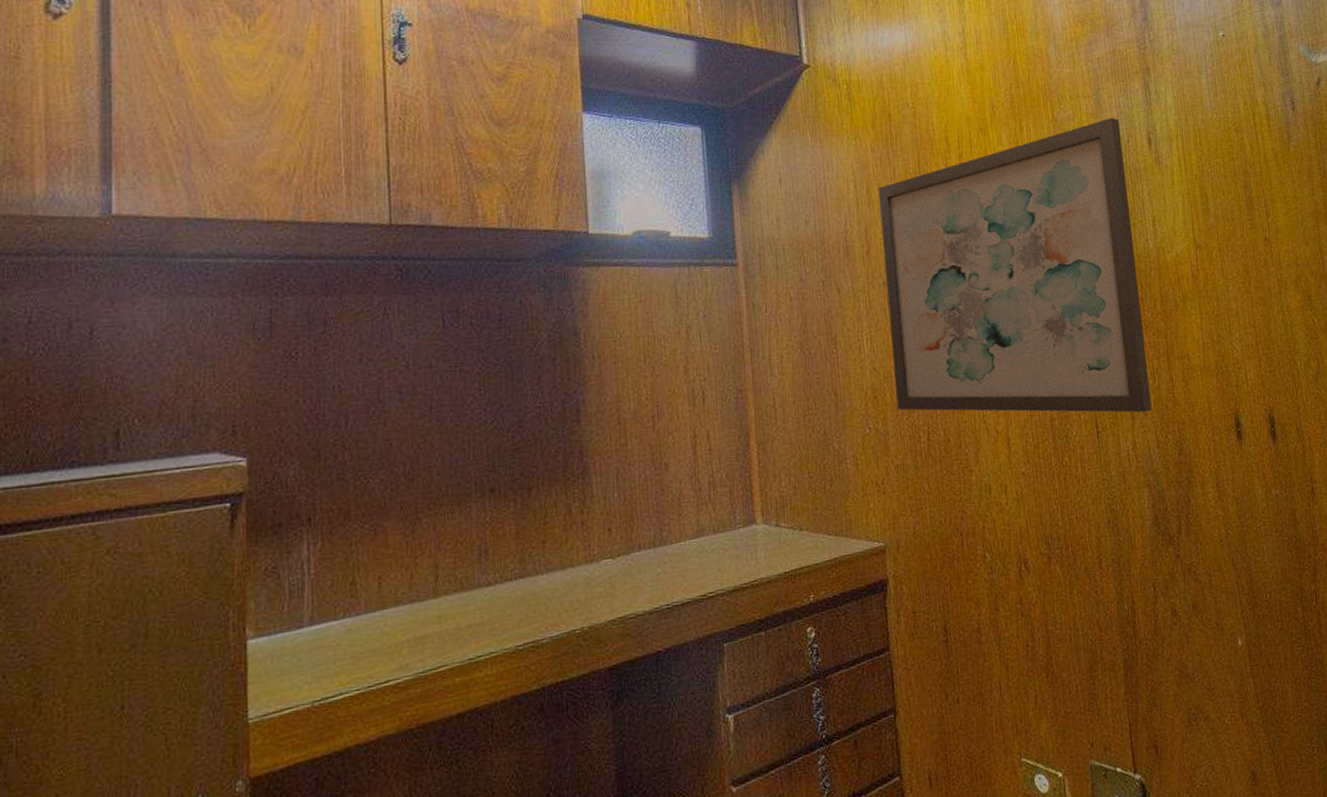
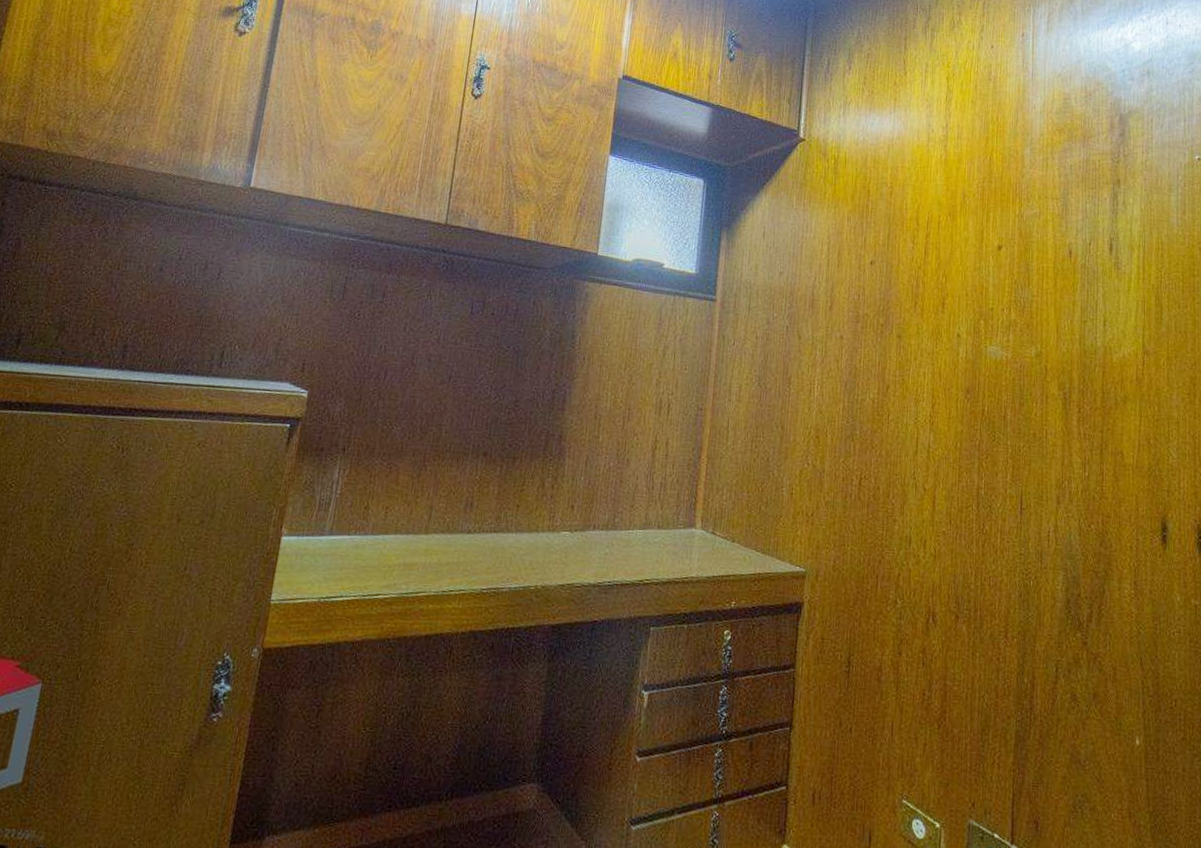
wall art: present [878,118,1153,413] -> none [836,220,1084,499]

